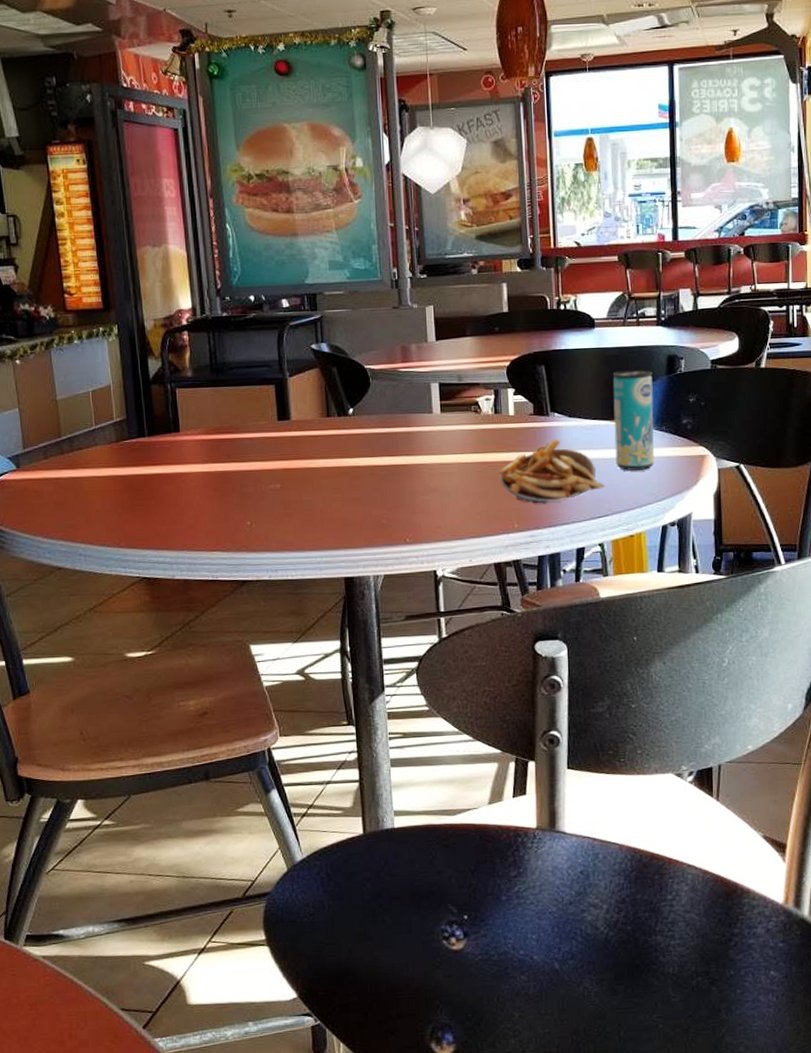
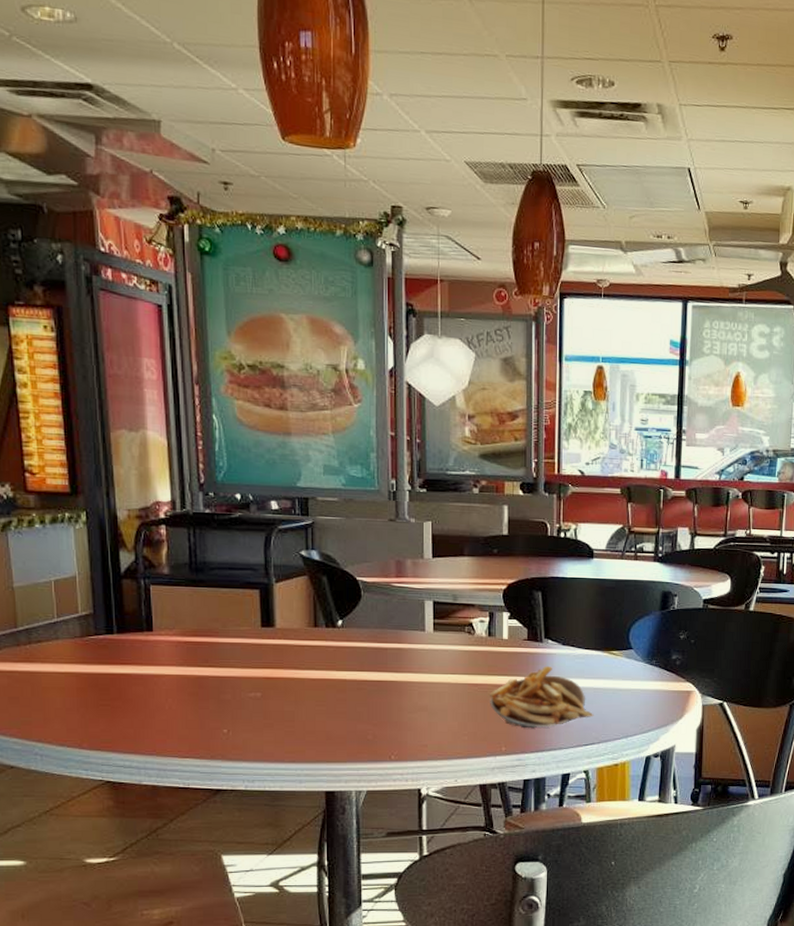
beverage can: present [613,370,654,471] -> none [605,603,646,701]

